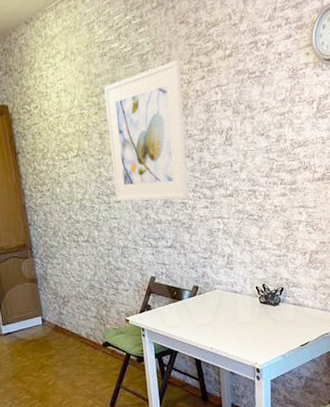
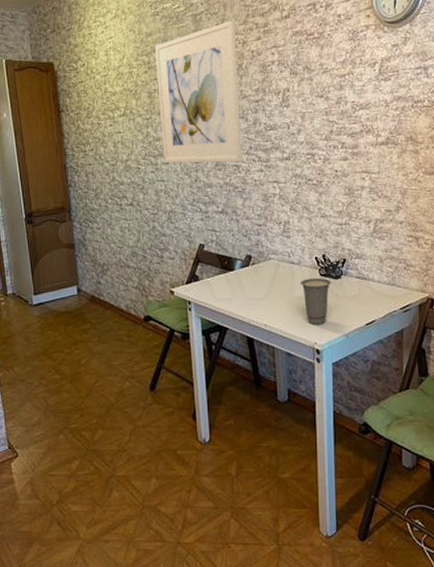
cup: none [243,305,270,347] -> present [301,278,331,324]

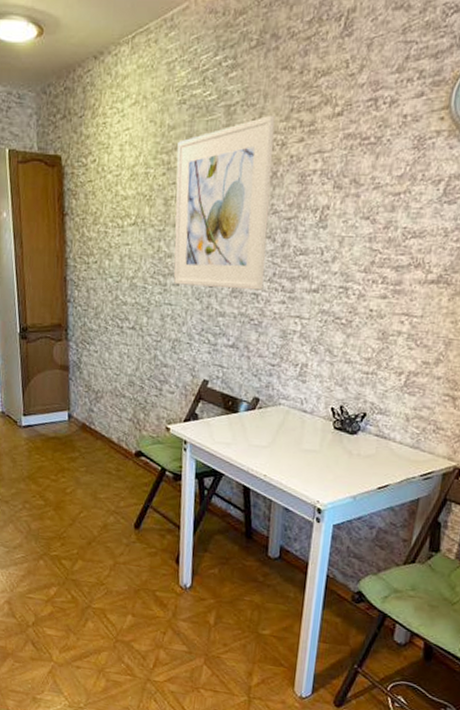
cup: present [301,278,331,324] -> none [311,430,346,482]

